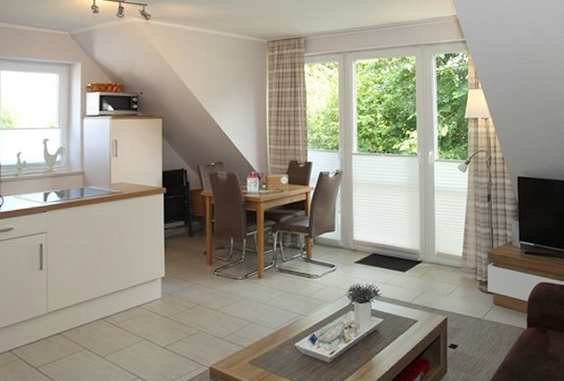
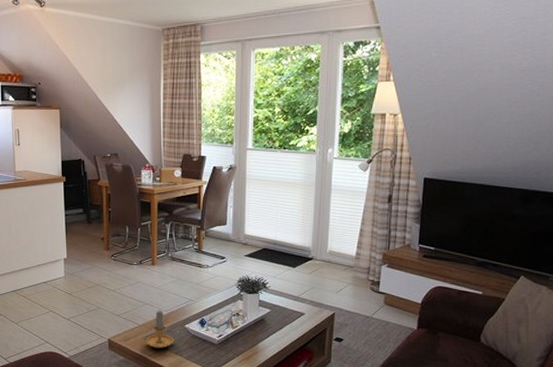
candle: none [247,328,283,374] -> present [142,310,174,349]

